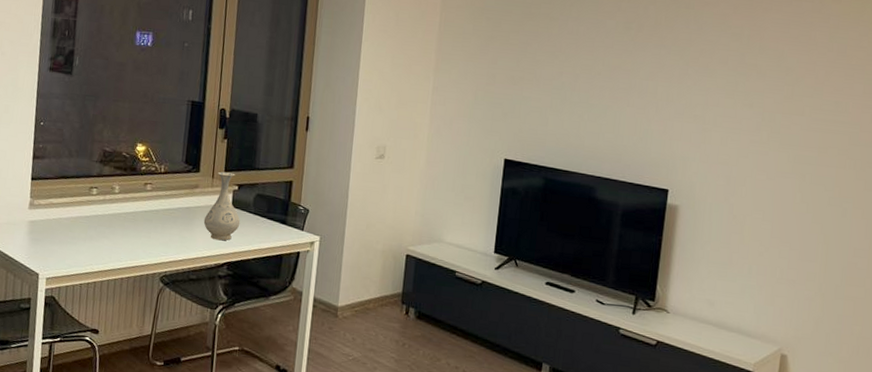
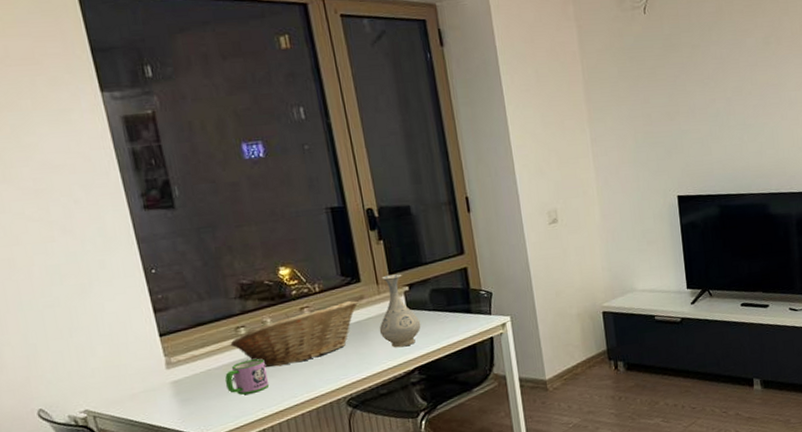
mug: none [69,218,105,249] -> present [225,359,270,395]
fruit basket: none [82,185,192,232] -> present [230,301,358,368]

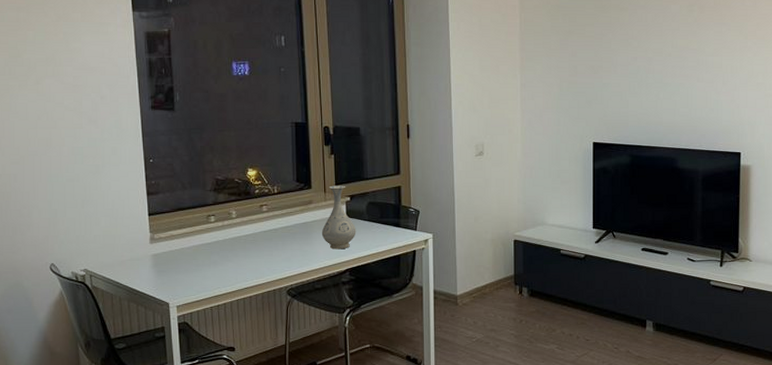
mug: present [225,359,270,395] -> none [194,244,228,273]
fruit basket: present [230,301,358,368] -> none [201,204,307,253]

